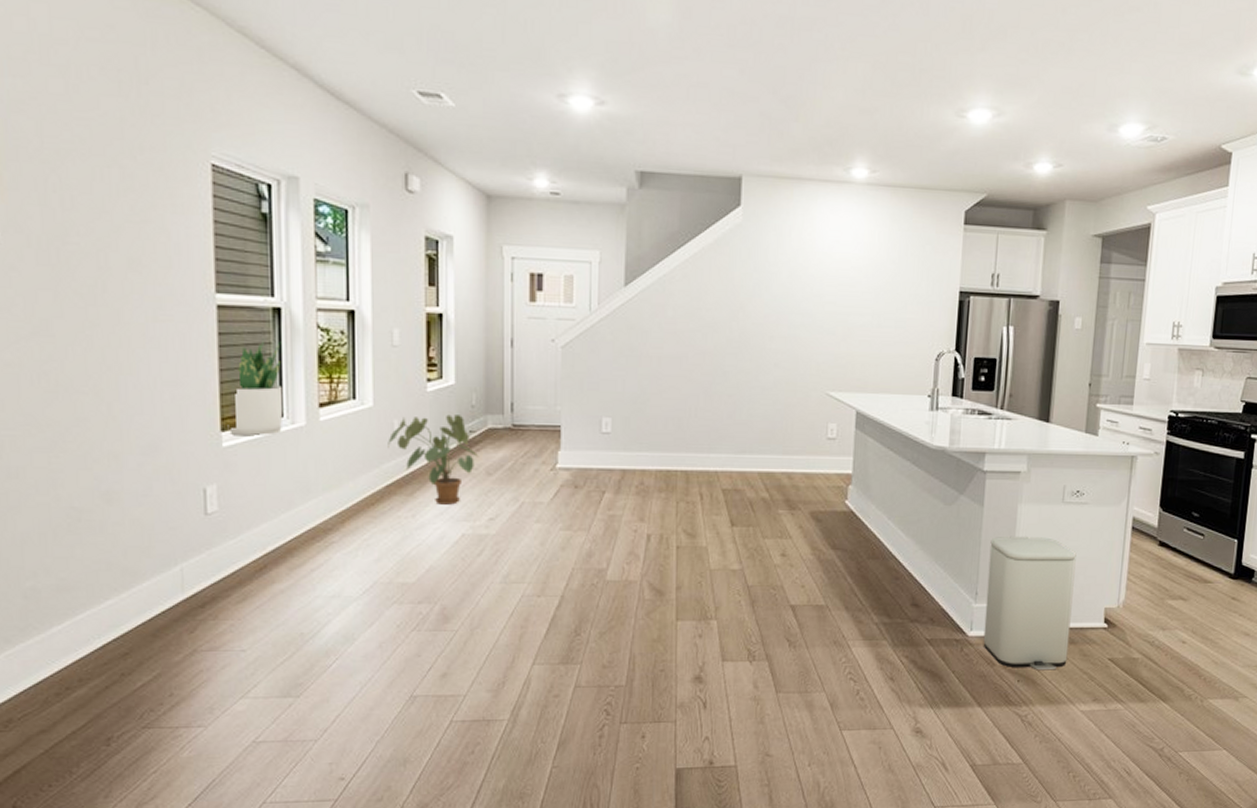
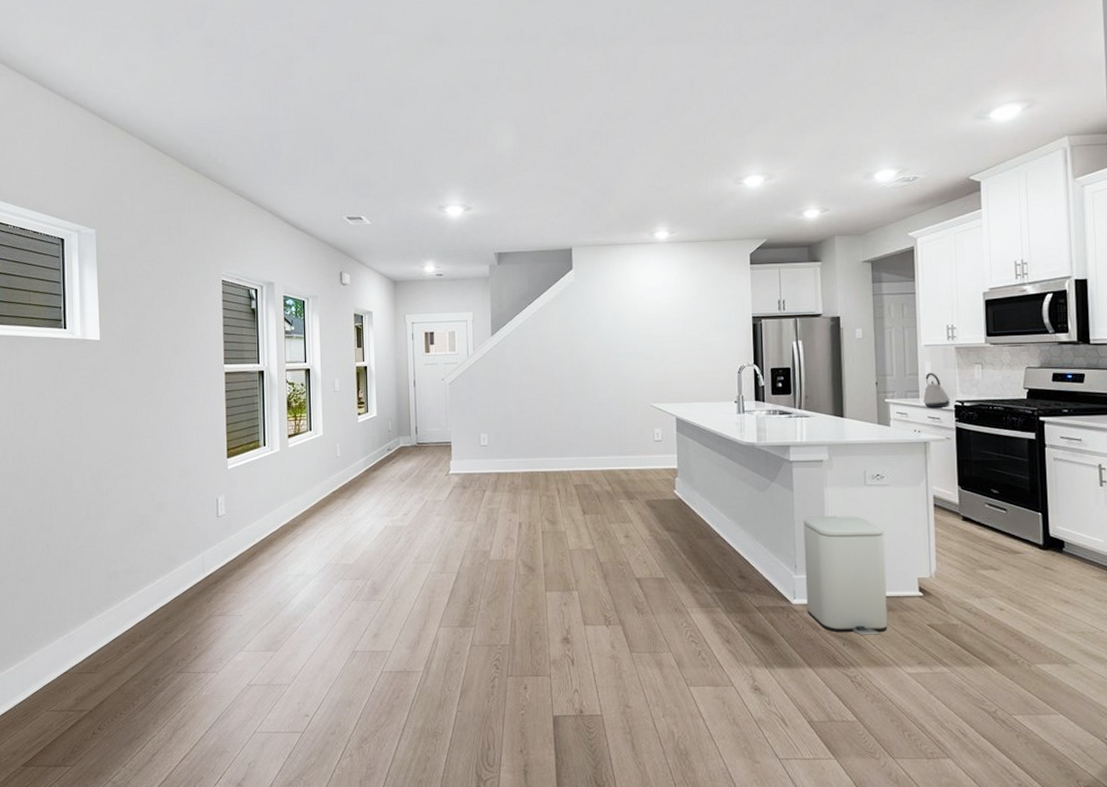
planter: present [227,340,284,437] -> none [231,394,266,461]
house plant: present [388,414,479,505] -> none [333,438,395,505]
kettle: none [1137,376,1165,418] -> present [923,372,950,409]

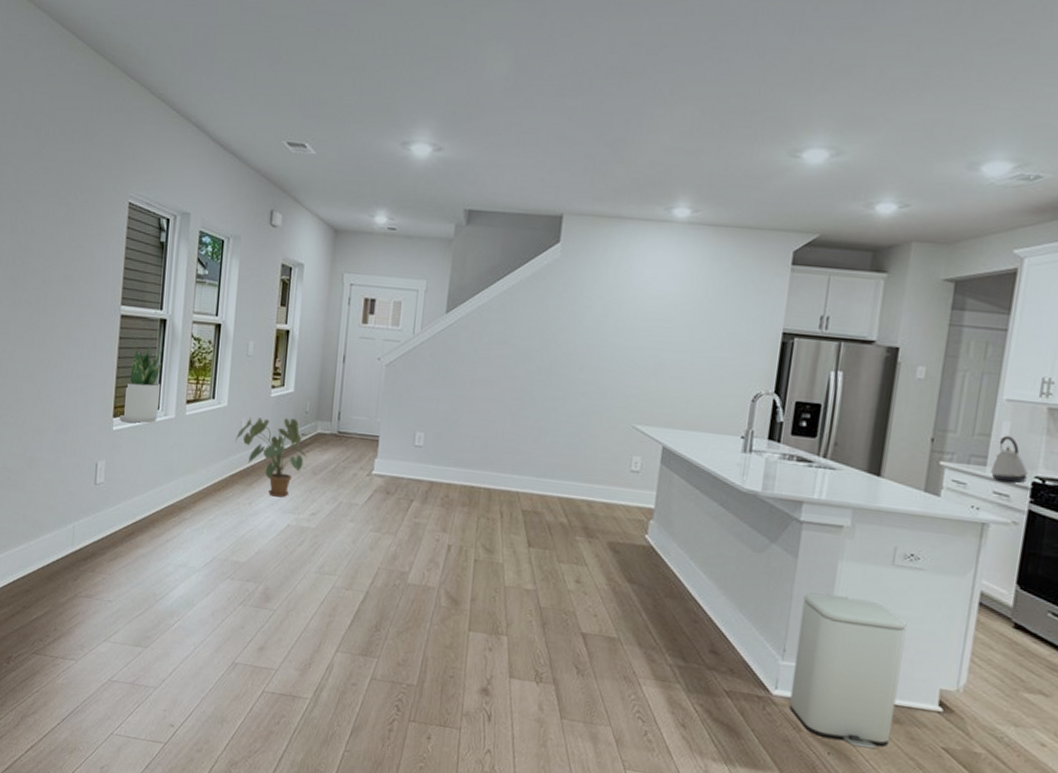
planter: none [231,394,266,461] -> present [118,345,164,424]
house plant: none [333,438,395,505] -> present [235,417,308,498]

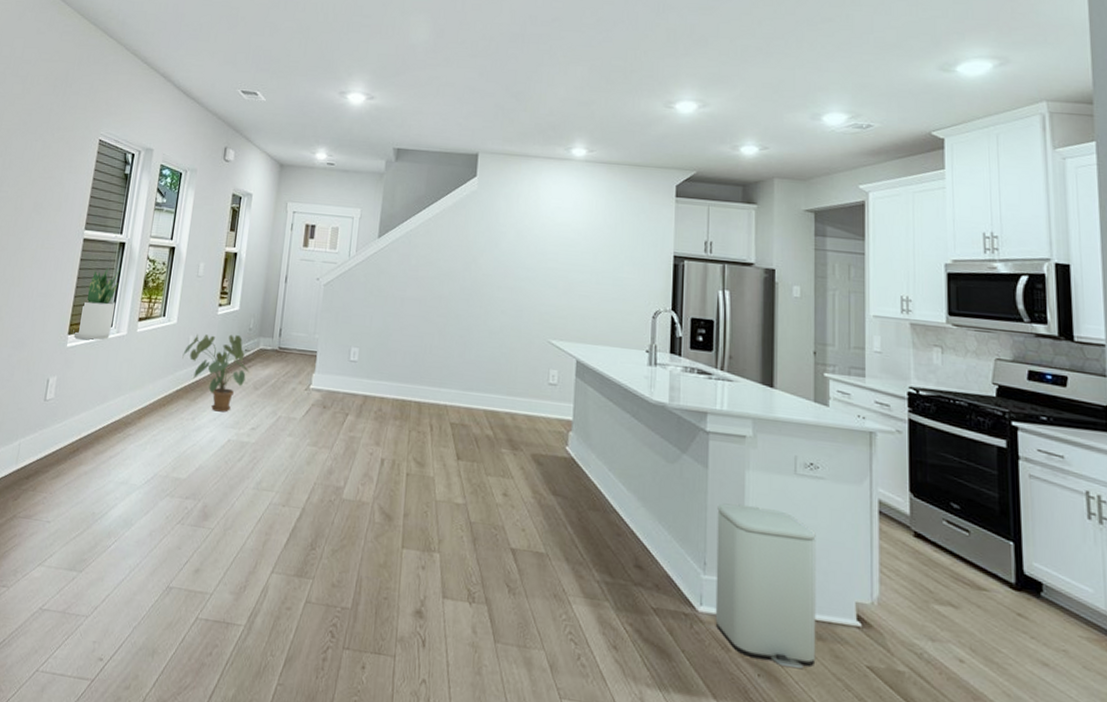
kettle: present [991,435,1028,483] -> none [870,348,902,393]

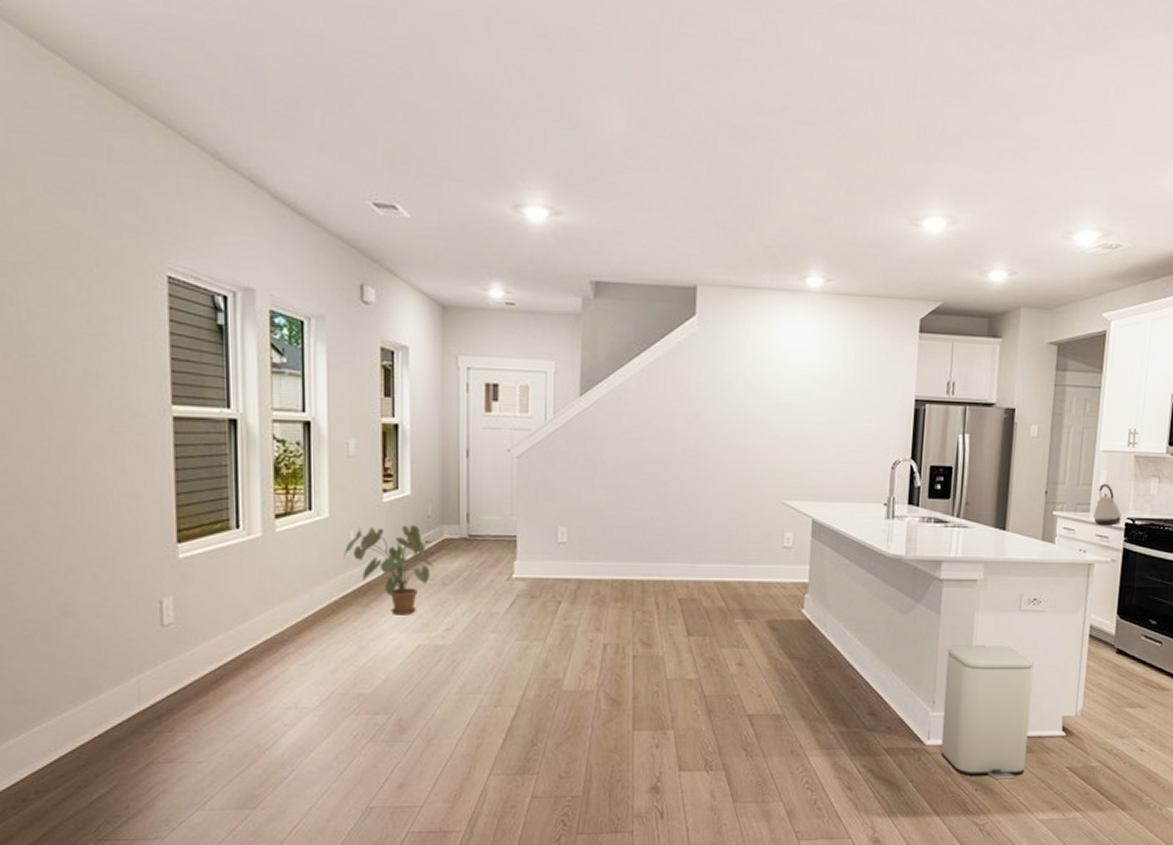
planter: present [73,266,121,341] -> none [183,452,240,548]
kettle: none [870,348,902,393] -> present [1093,483,1122,526]

